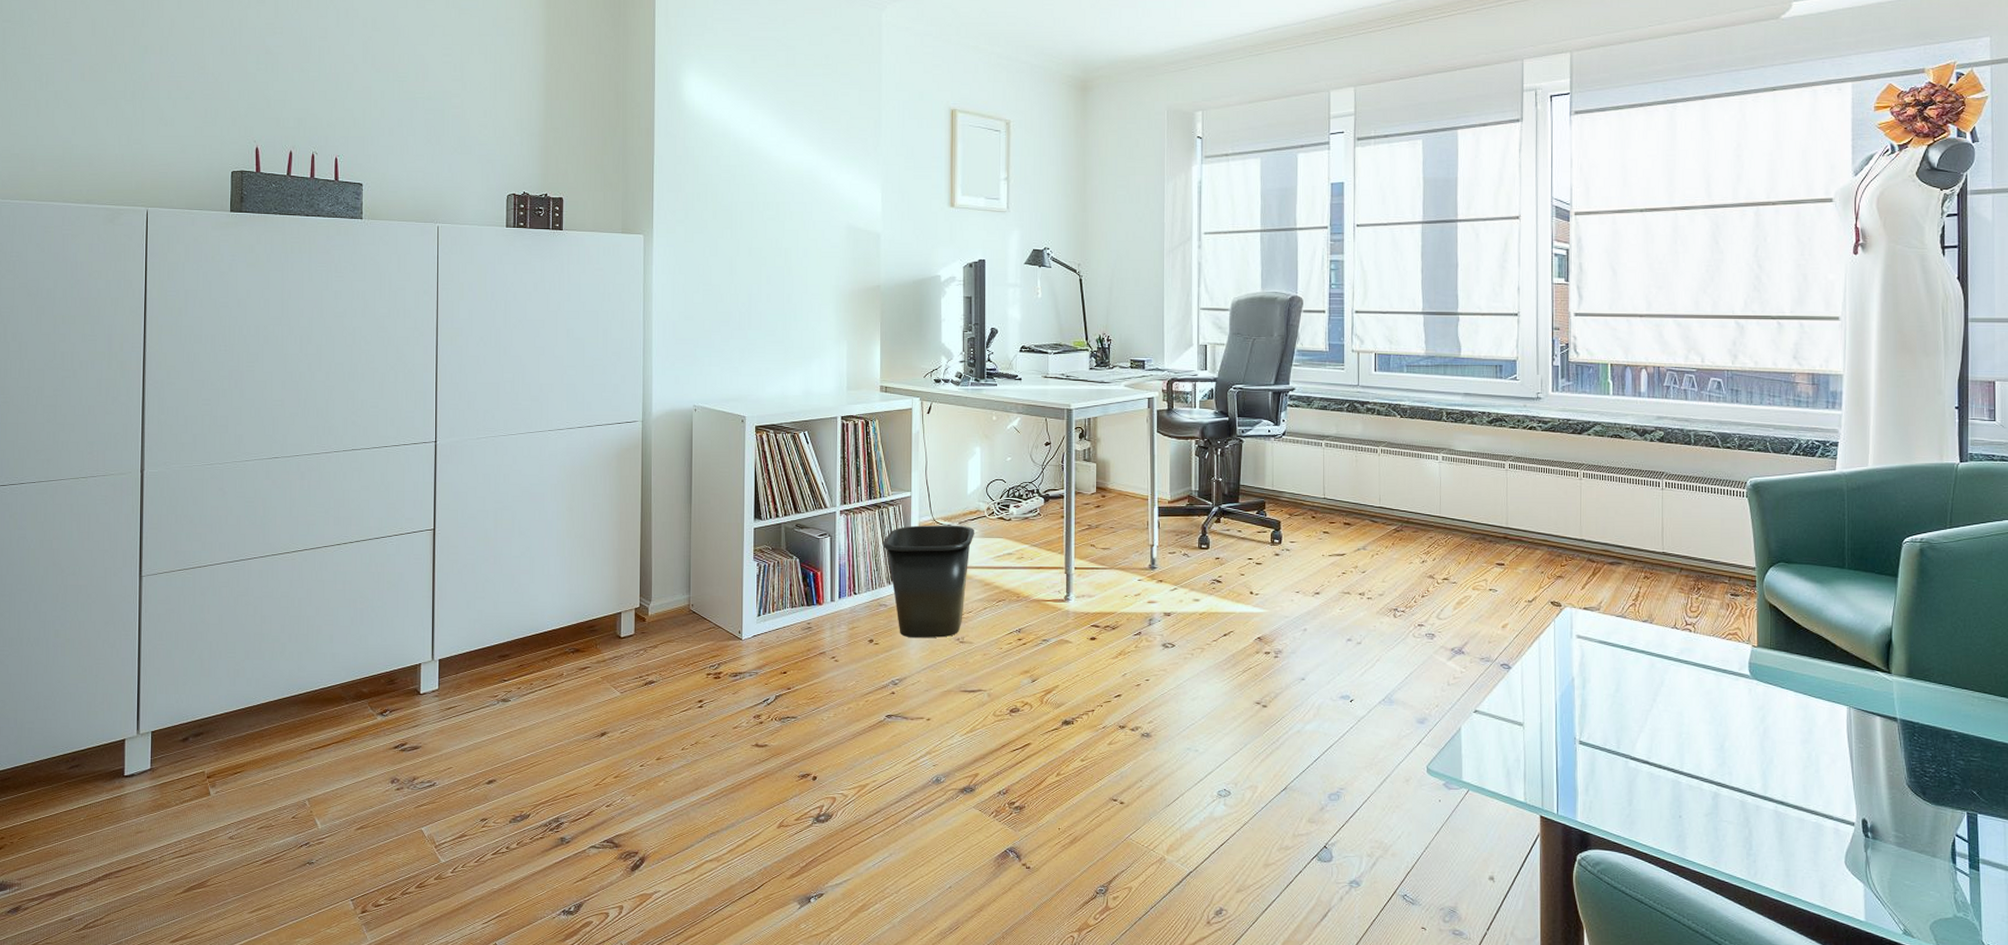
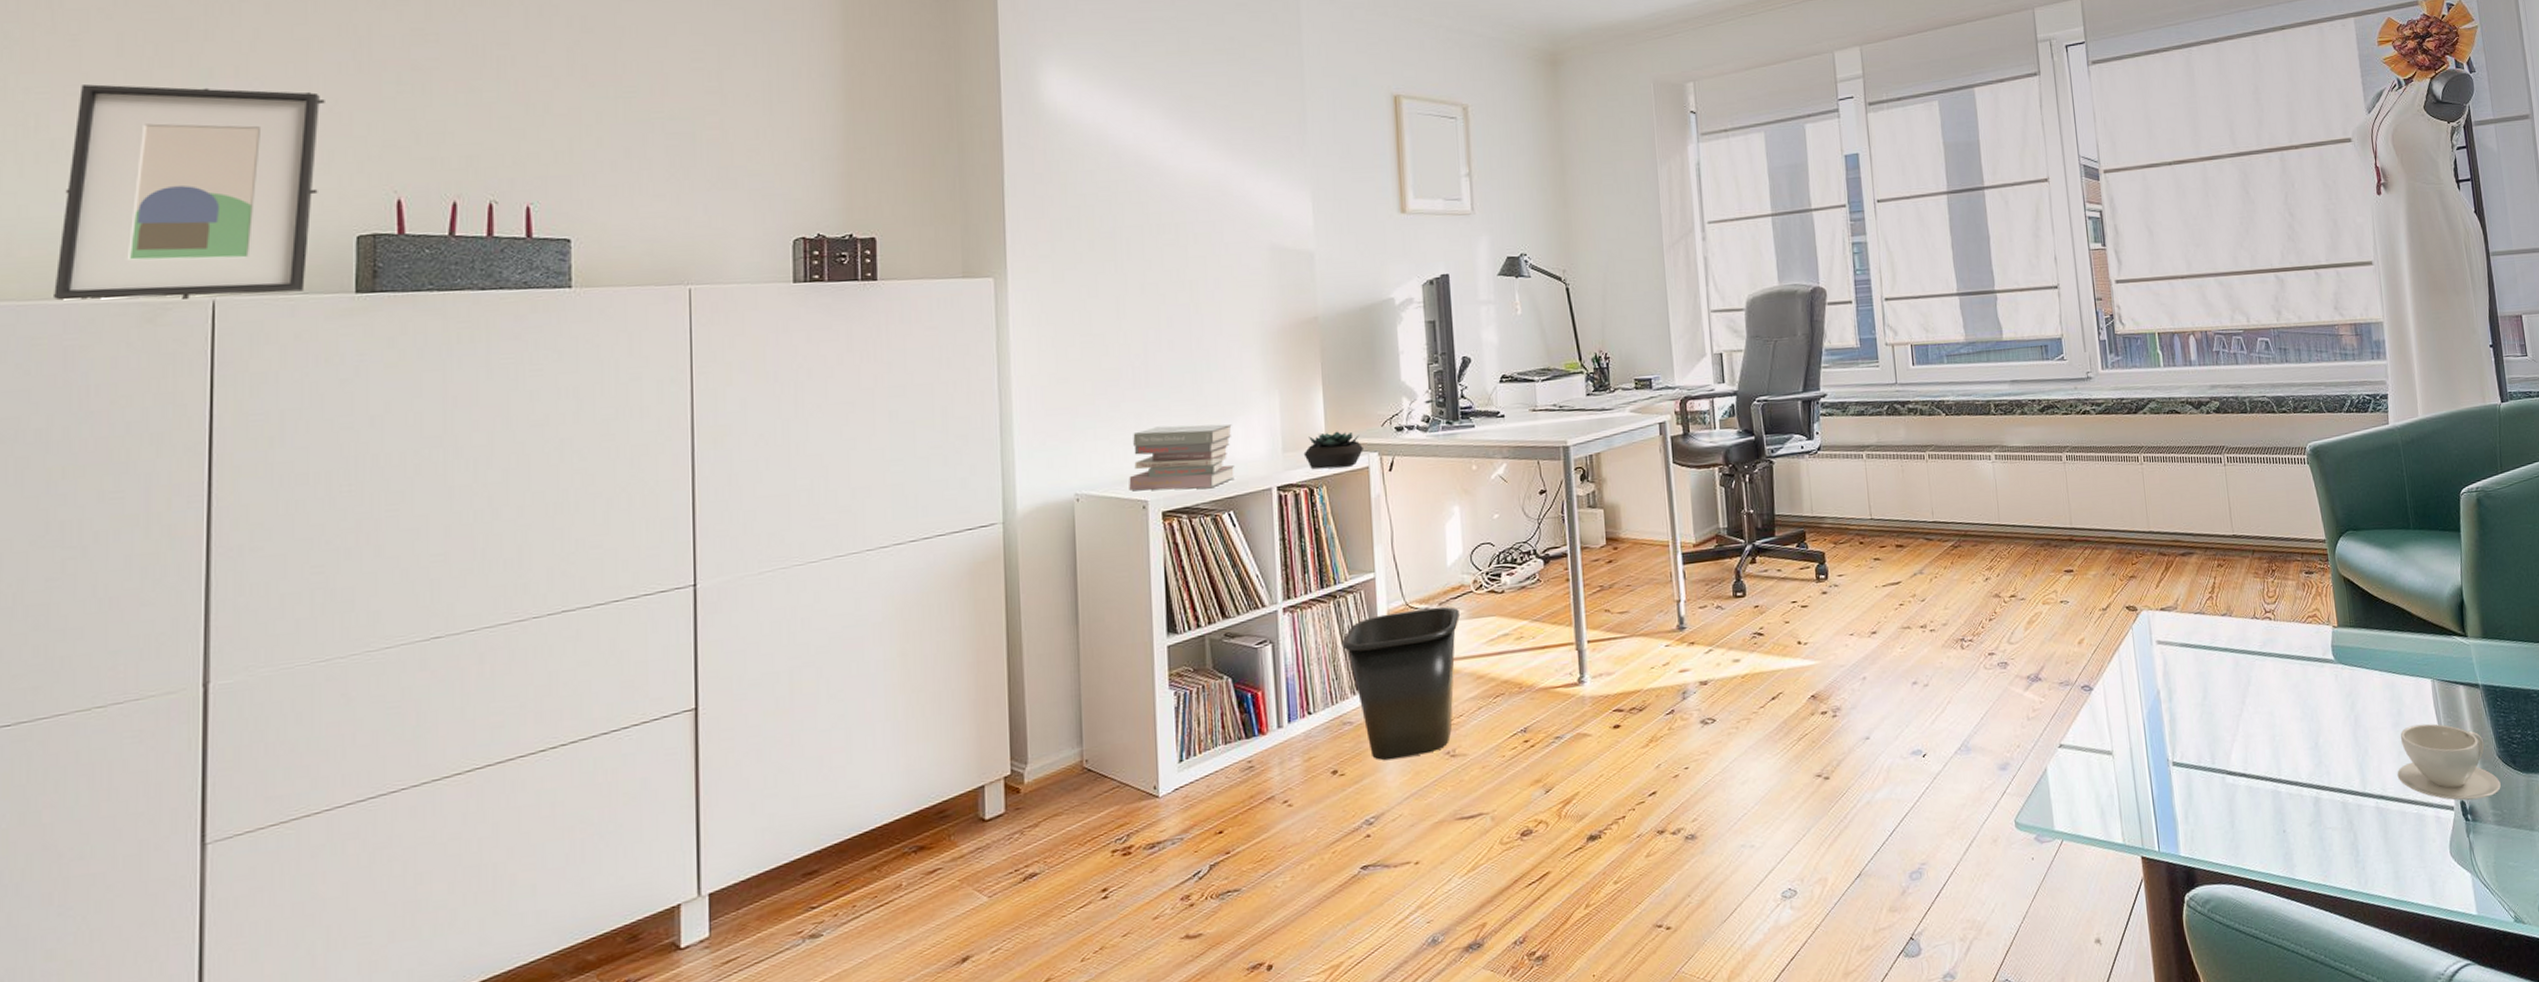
picture frame: none [57,54,213,208] -> present [54,84,325,301]
books: none [733,360,810,412] -> present [1129,424,1235,491]
succulent plant: none [863,378,908,408] -> present [1303,431,1363,469]
teacup: none [1800,745,1907,821] -> present [2397,723,2501,801]

